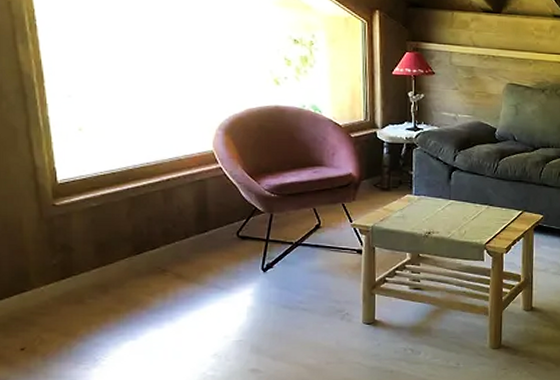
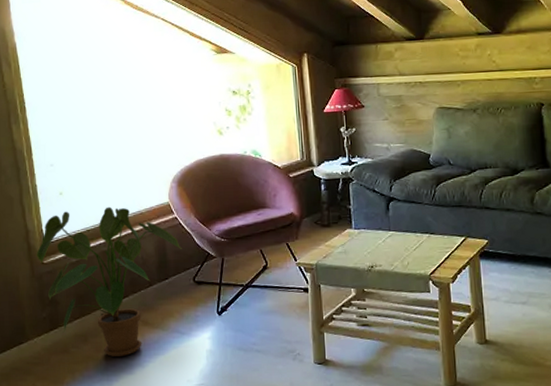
house plant: none [46,149,227,309] -> present [36,207,183,357]

